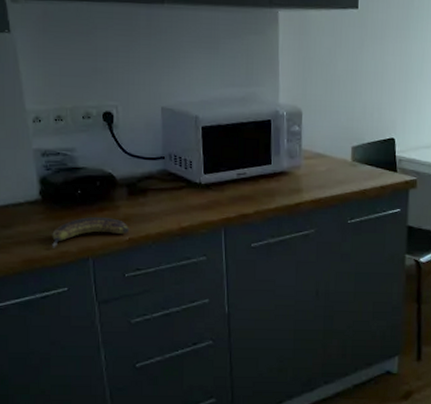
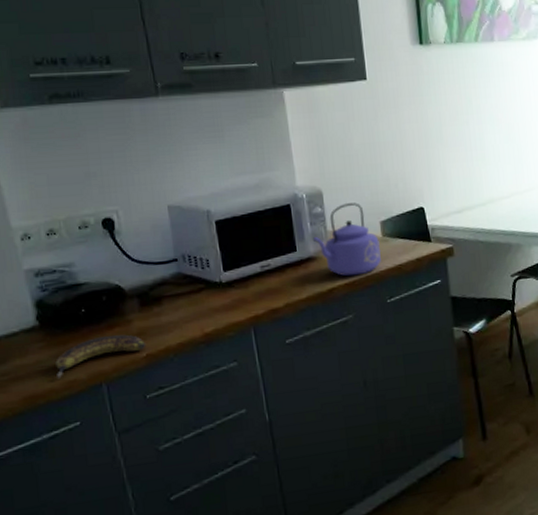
kettle: none [287,125,349,194] -> present [312,203,381,277]

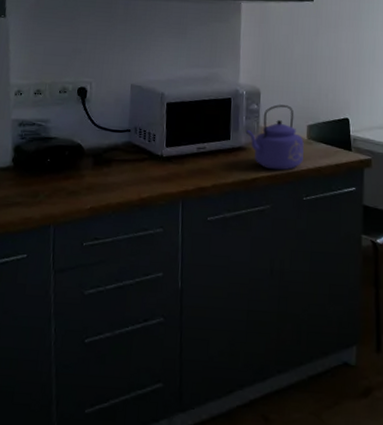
banana: present [55,334,147,379] -> none [17,185,92,214]

